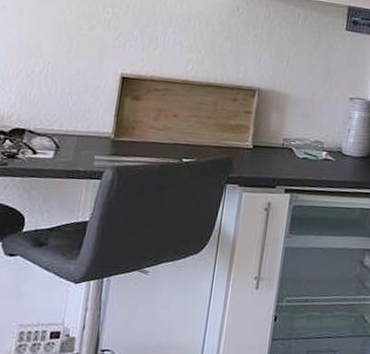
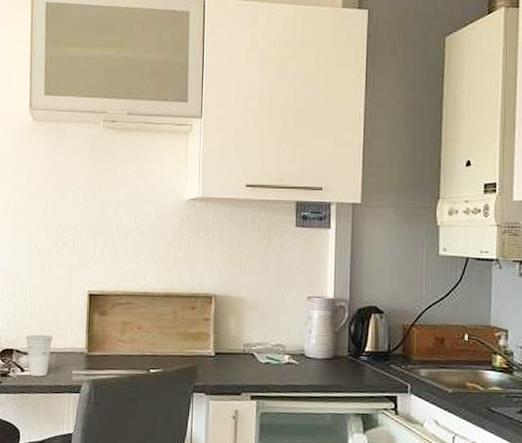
cup: none [42,115,75,160] -> present [26,334,53,377]

